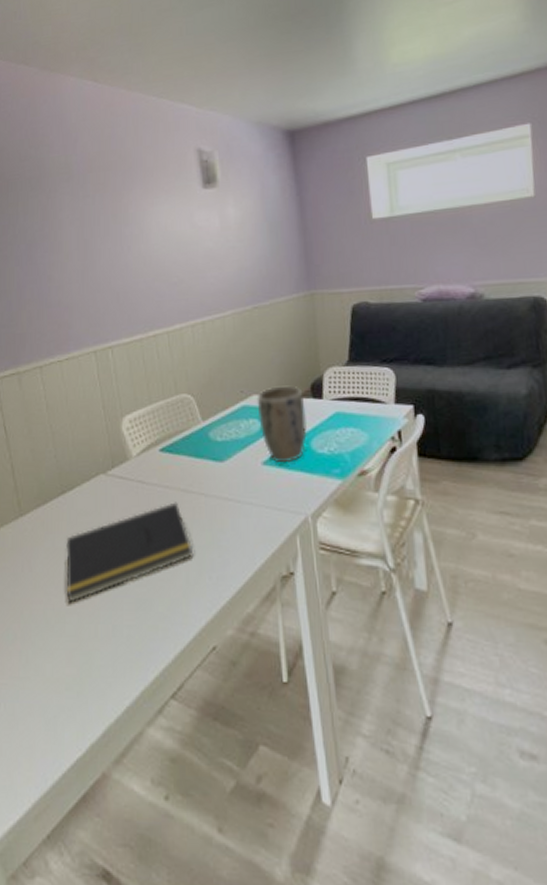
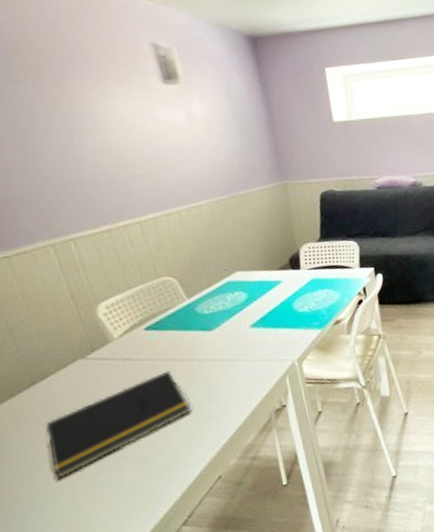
plant pot: present [257,385,307,463] -> none [240,260,289,324]

